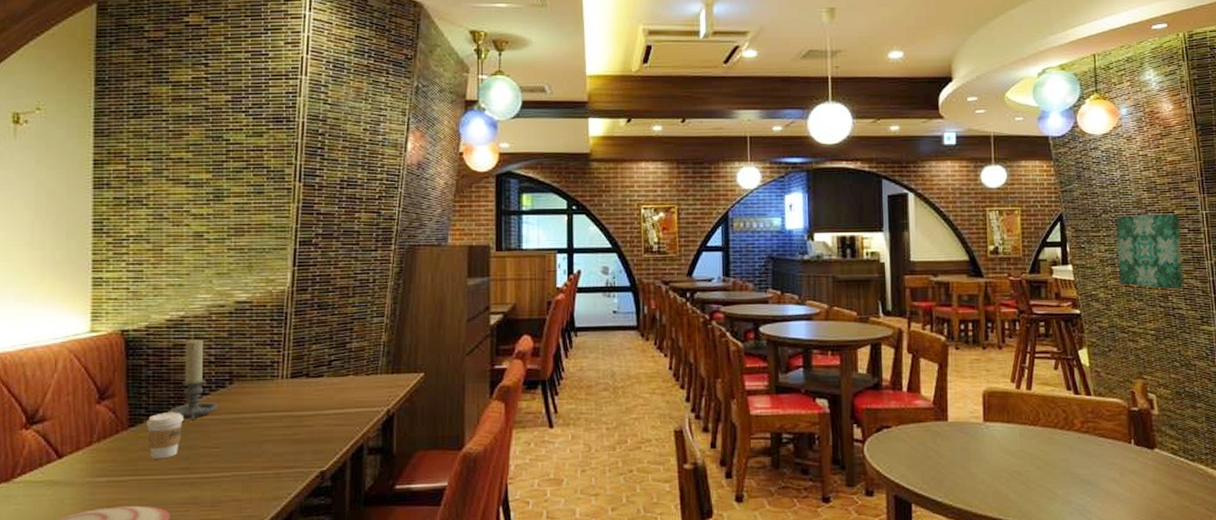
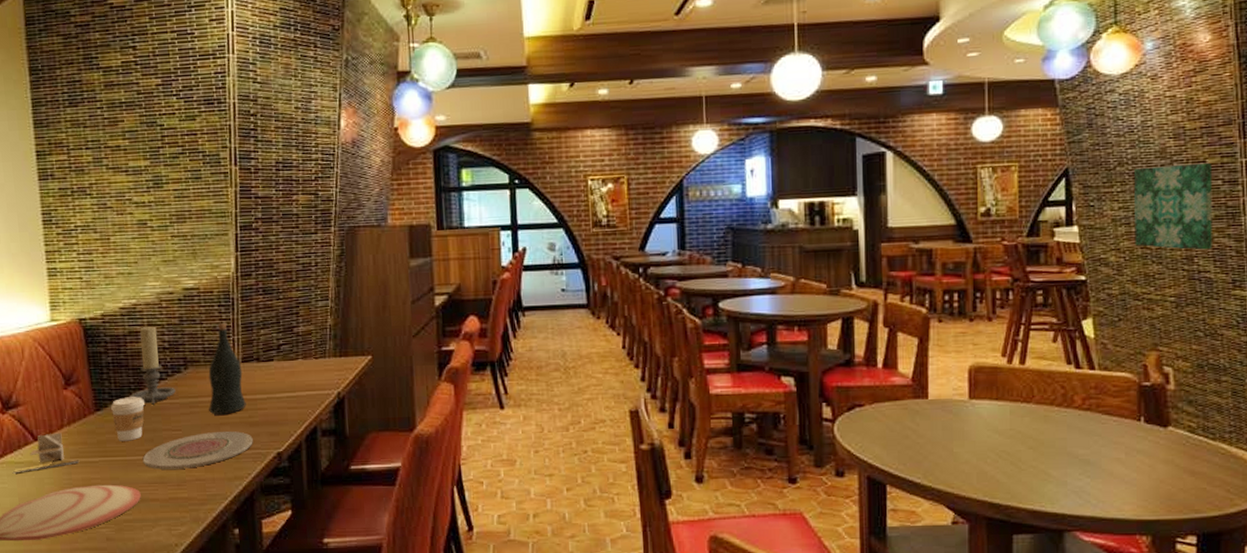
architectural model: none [29,449,106,494] -> present [12,432,80,474]
plate: none [175,449,296,489] -> present [142,431,253,470]
wine bottle: none [252,338,292,432] -> present [208,323,246,415]

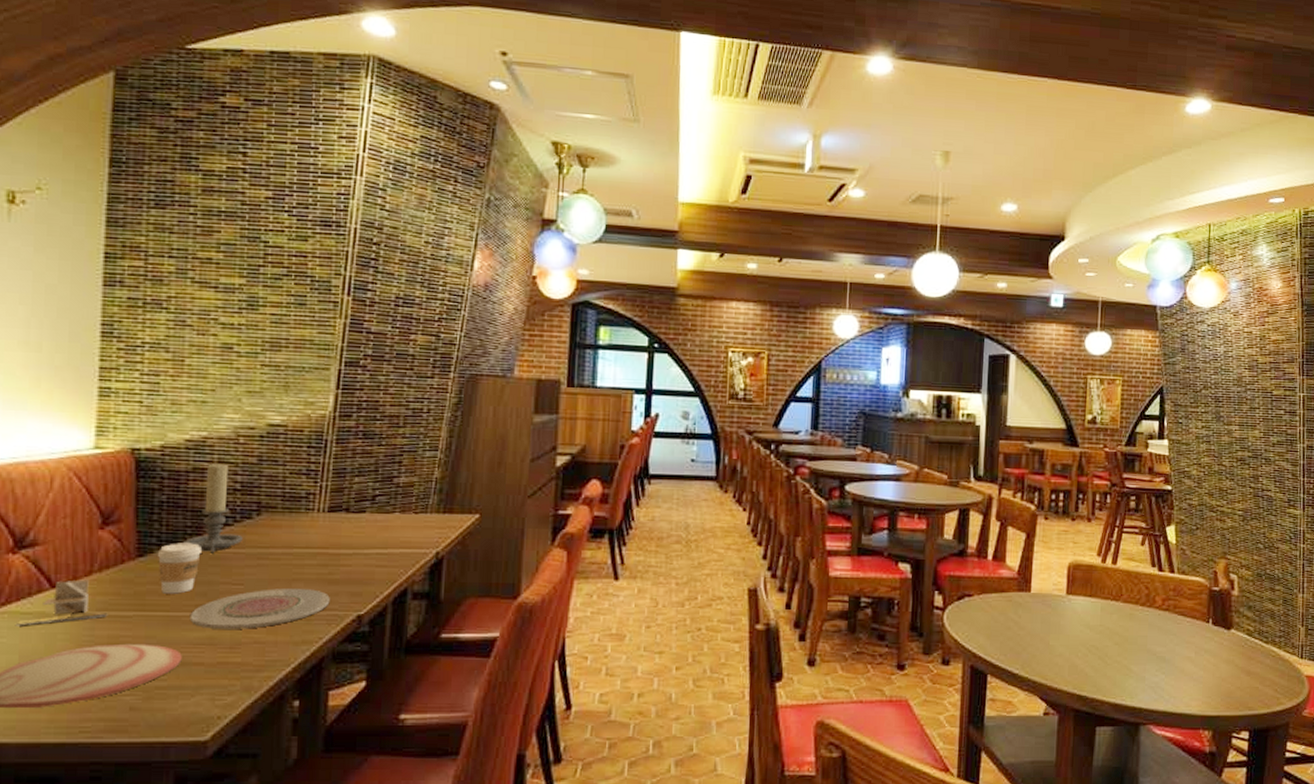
wine bottle: present [208,323,246,415] -> none [281,467,327,569]
wall art: present [1135,164,1213,250] -> none [1213,392,1277,471]

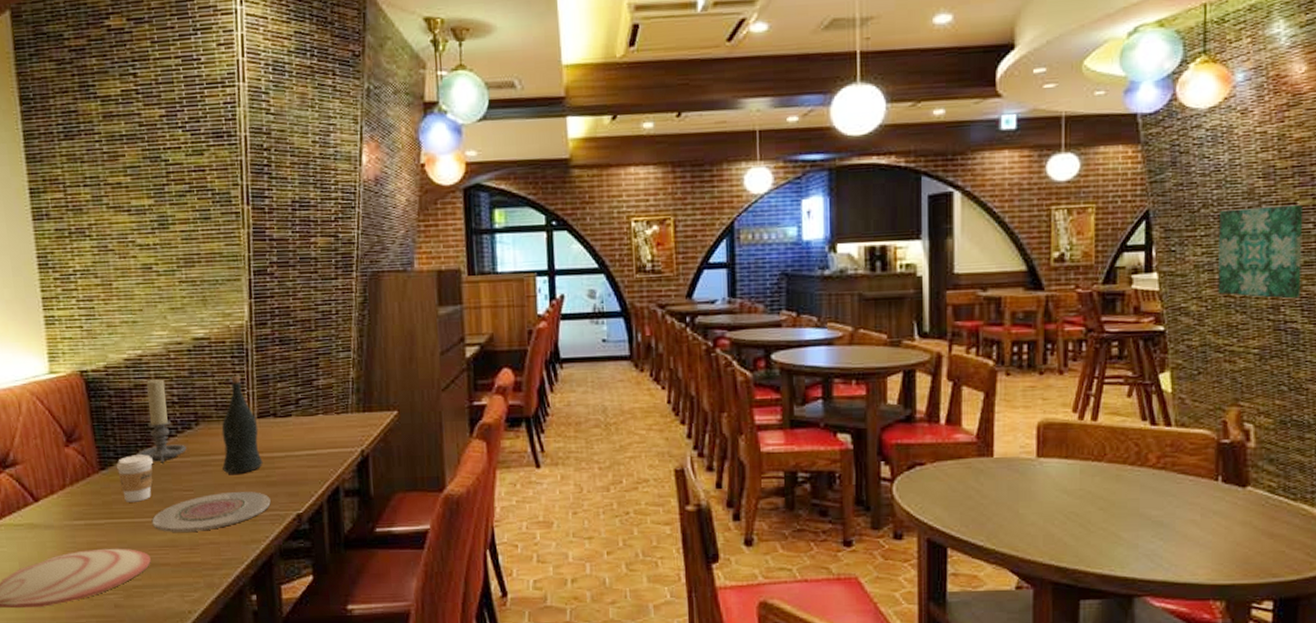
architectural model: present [15,579,108,626] -> none [11,493,84,537]
wine bottle: none [281,467,327,569] -> present [221,376,263,474]
wall art: none [1213,392,1277,471] -> present [1218,206,1304,299]

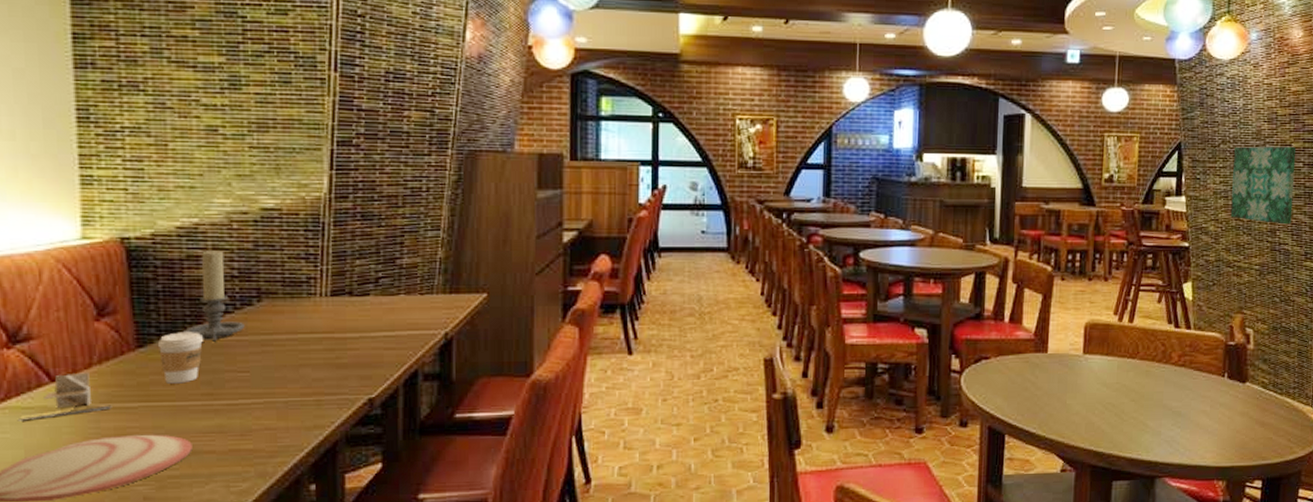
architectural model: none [11,493,84,537] -> present [17,372,112,421]
plate: present [152,492,271,532] -> none [196,374,339,417]
wine bottle: present [221,376,263,474] -> none [286,251,333,355]

